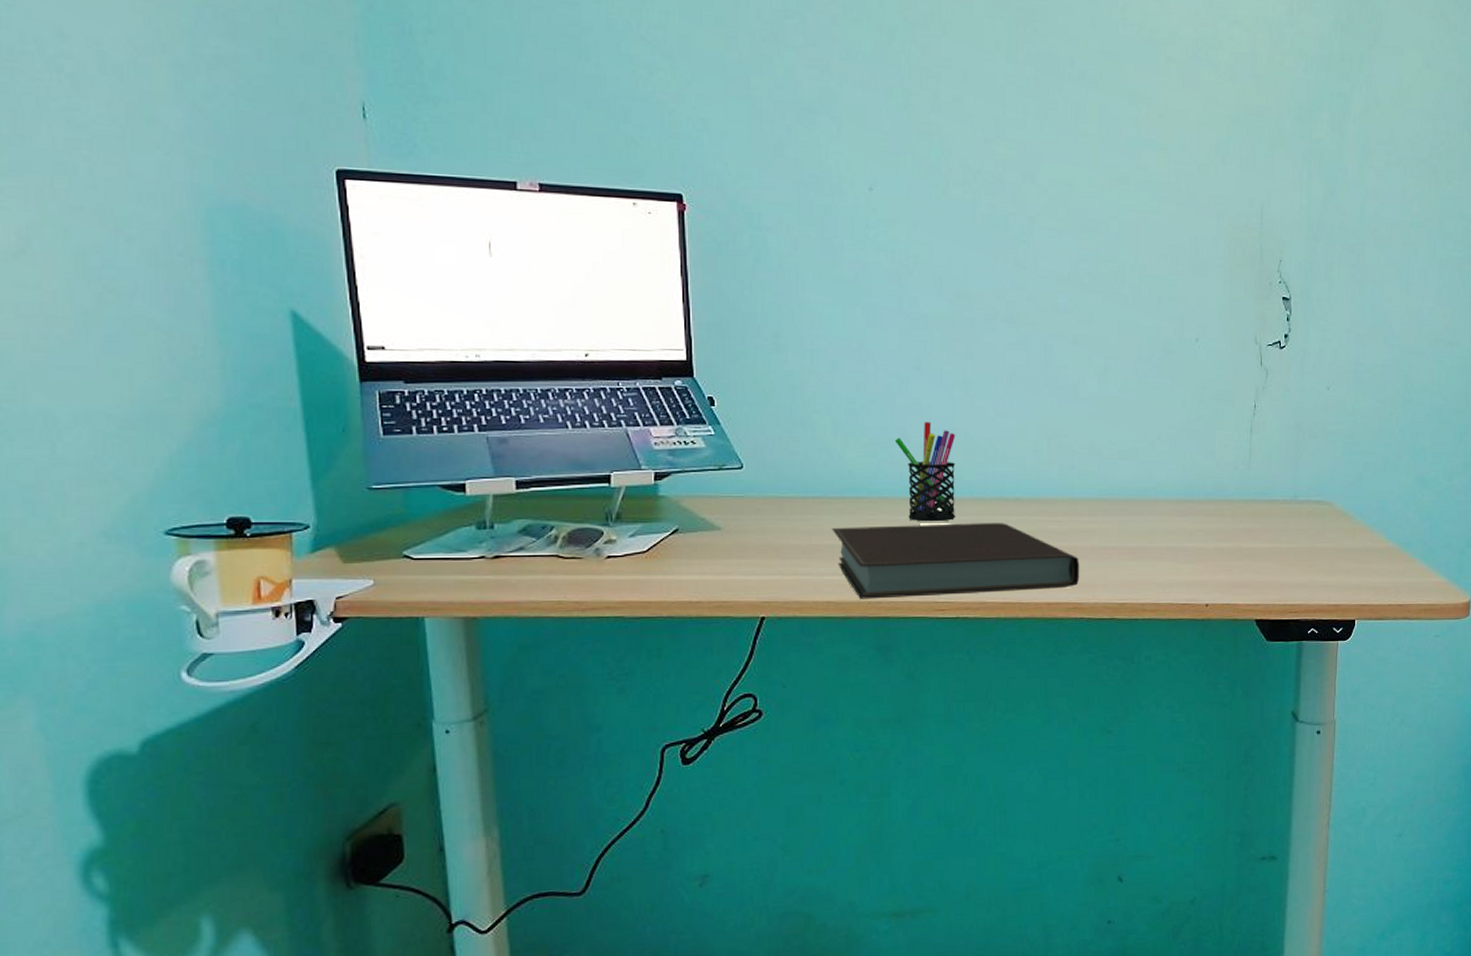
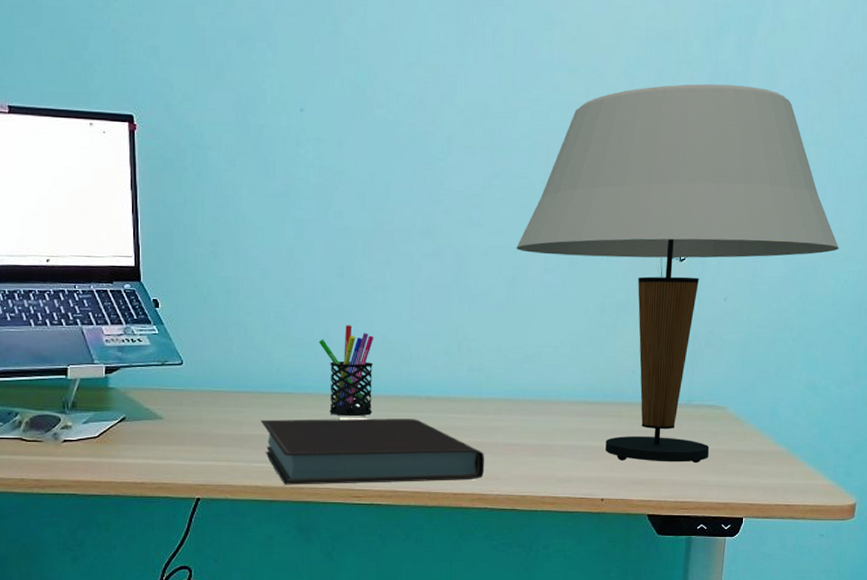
table lamp: none [1107,163,1443,563] -> present [516,83,839,463]

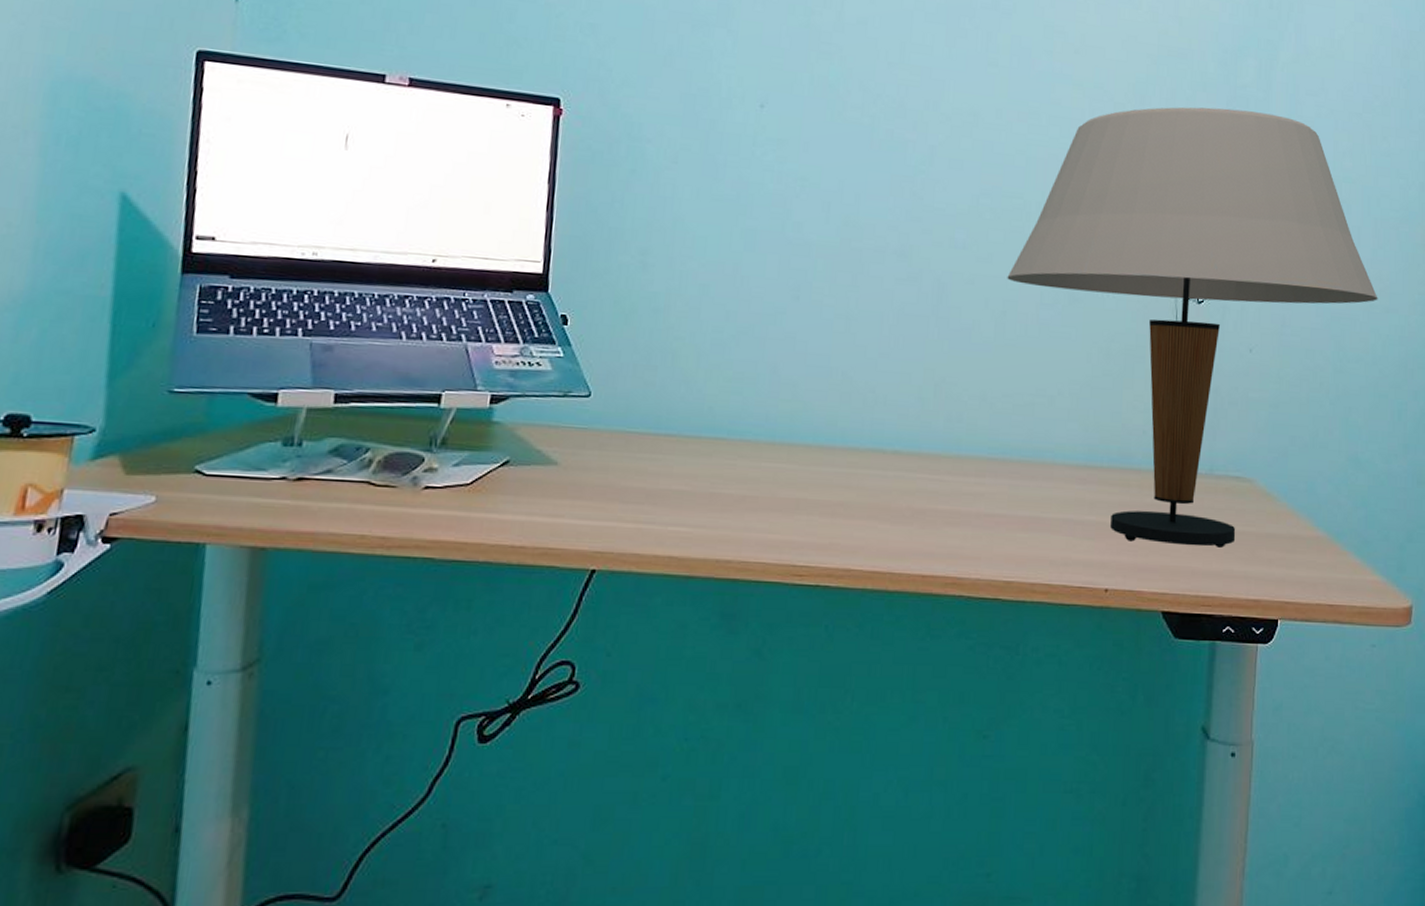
notebook: present [260,418,485,485] -> none [683,470,963,559]
pen holder: present [318,325,374,417] -> none [763,358,832,472]

